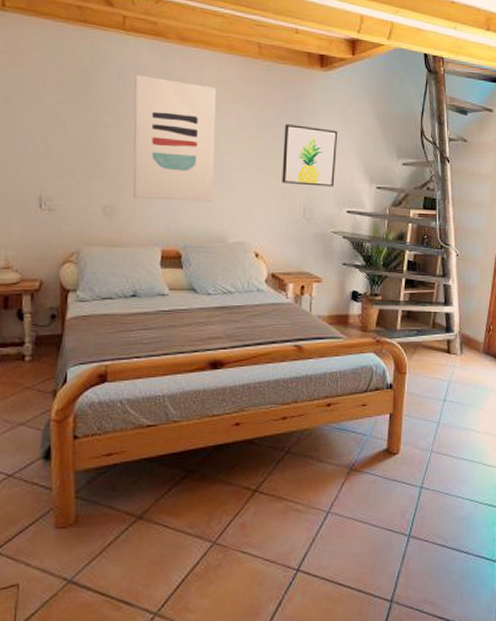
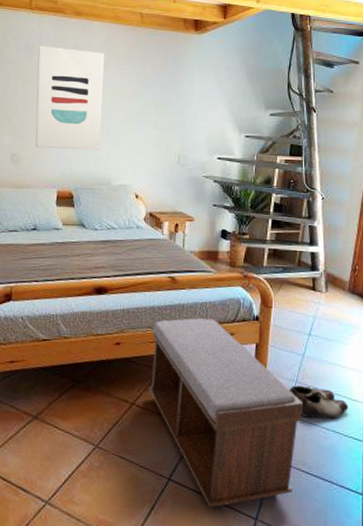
bench: none [273,390,439,596] -> present [148,318,304,509]
wall art: present [282,124,338,187] -> none [160,82,210,136]
shoe: none [425,454,484,489] -> present [289,385,349,420]

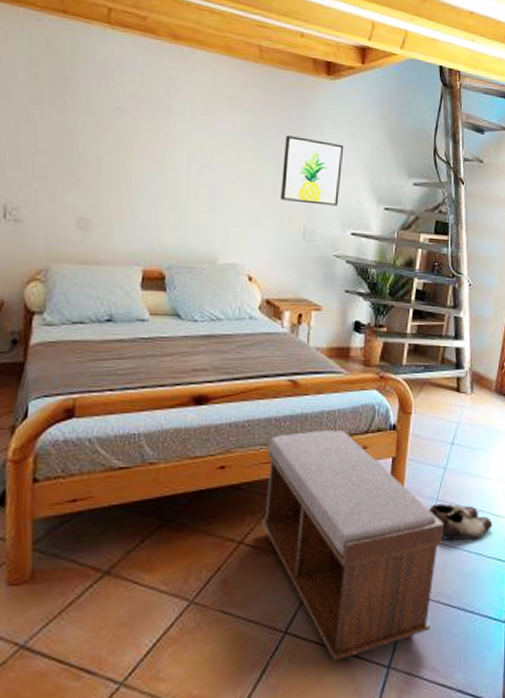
wall art: present [35,45,104,151] -> none [113,73,210,218]
wall art: none [160,82,210,136] -> present [281,135,344,206]

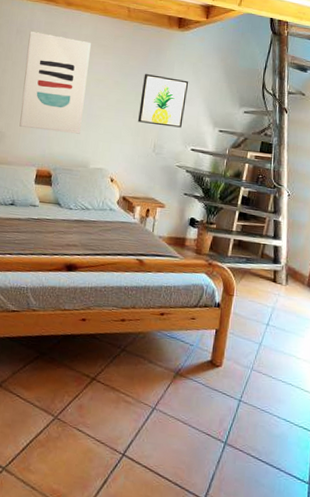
wall art: none [113,73,210,218] -> present [19,30,91,134]
bench: present [261,430,444,662] -> none [109,300,258,486]
shoe: present [429,503,493,541] -> none [245,372,301,409]

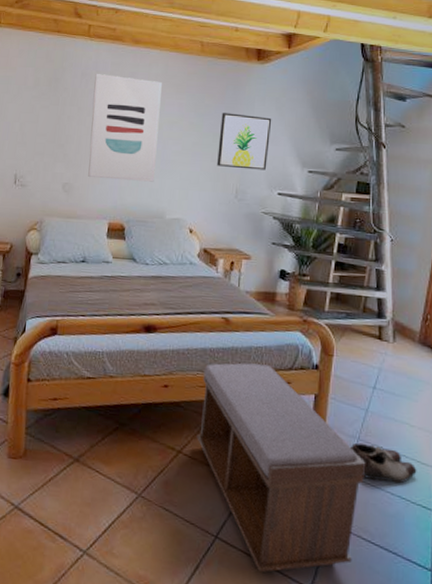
bench: none [109,300,258,486] -> present [196,363,366,573]
shoe: none [245,372,301,409] -> present [351,442,417,484]

